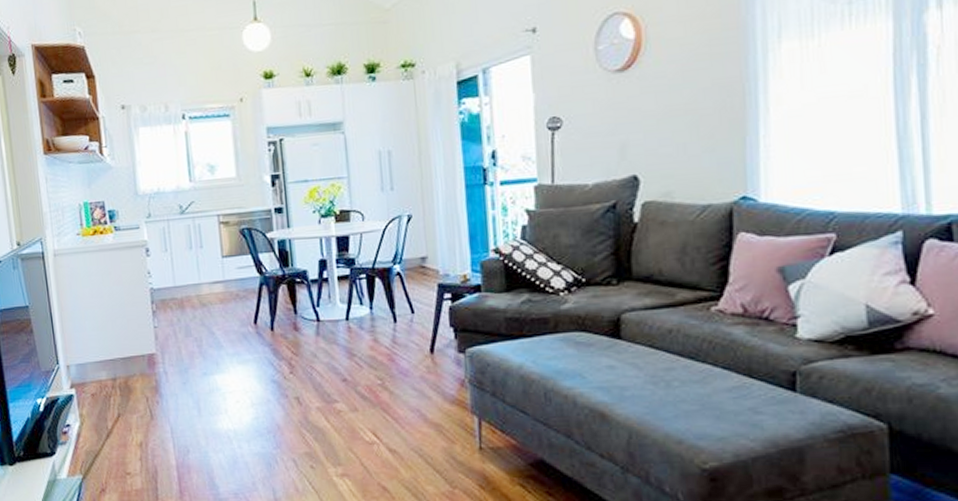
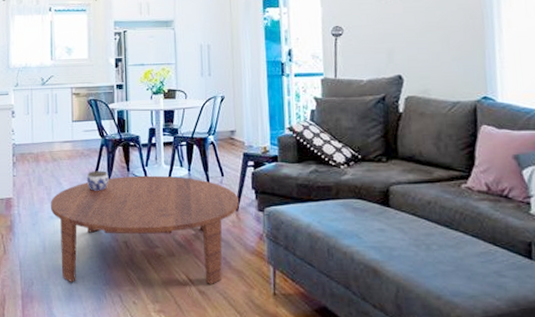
coffee table: none [202,316,434,448] -> present [50,175,239,284]
jar: none [244,315,273,340] -> present [86,171,109,191]

